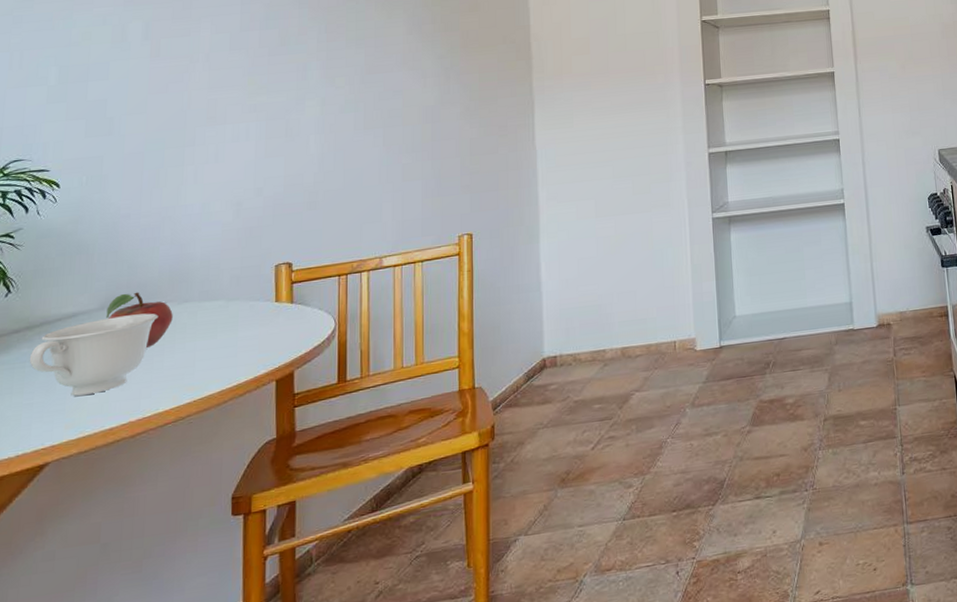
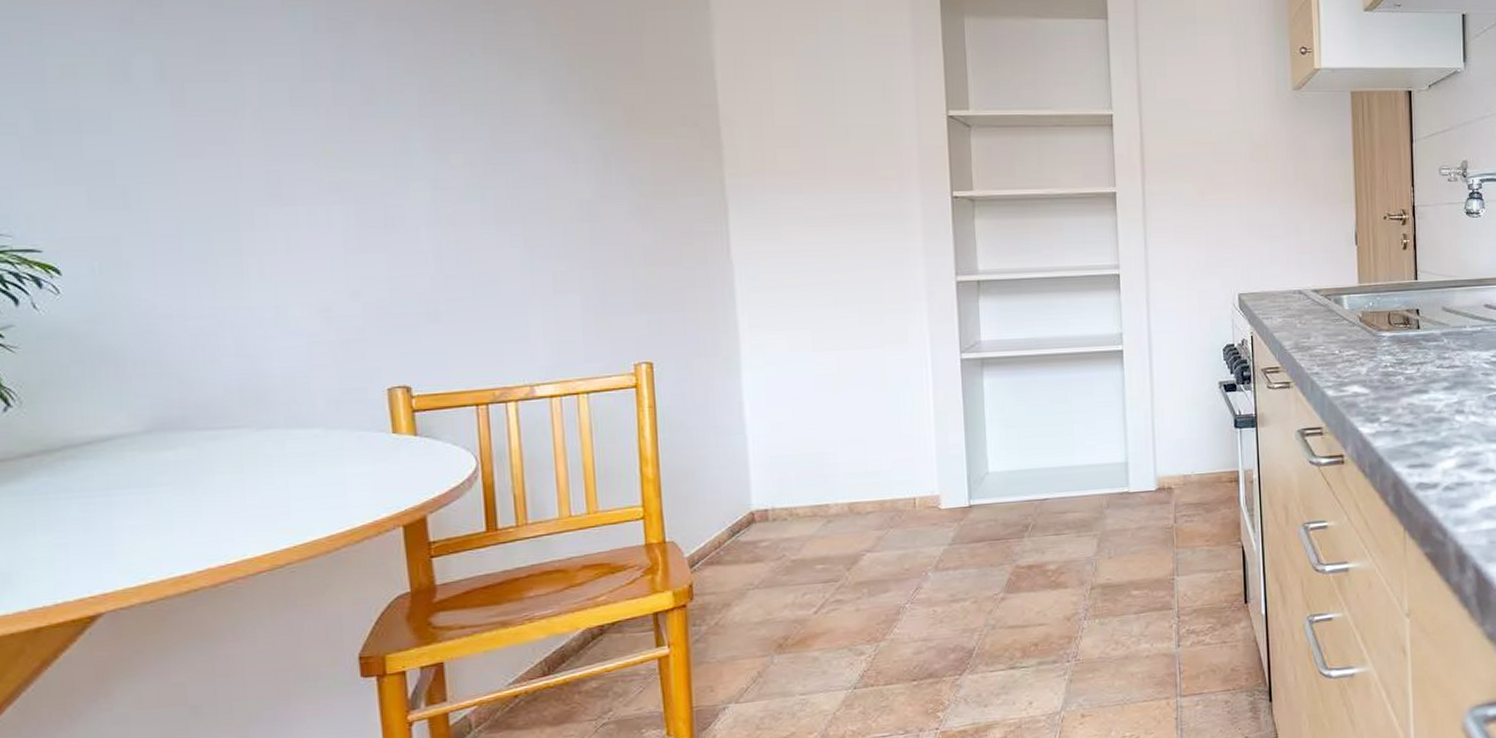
teacup: present [29,313,159,397] -> none [52,440,231,537]
fruit: present [106,292,173,349] -> none [155,413,252,483]

